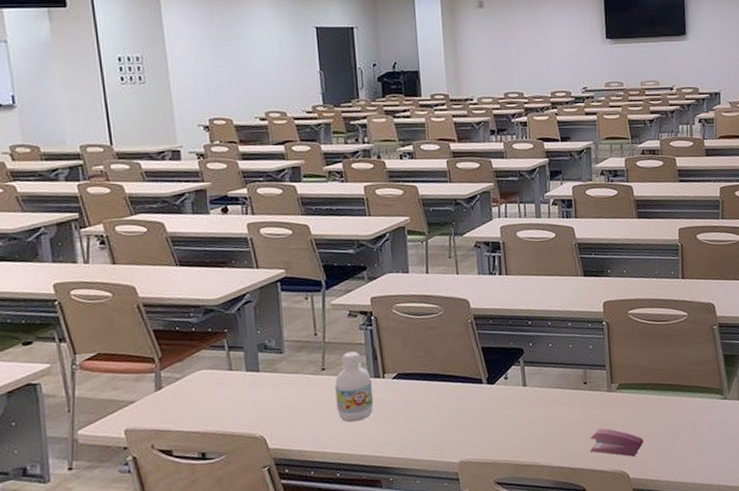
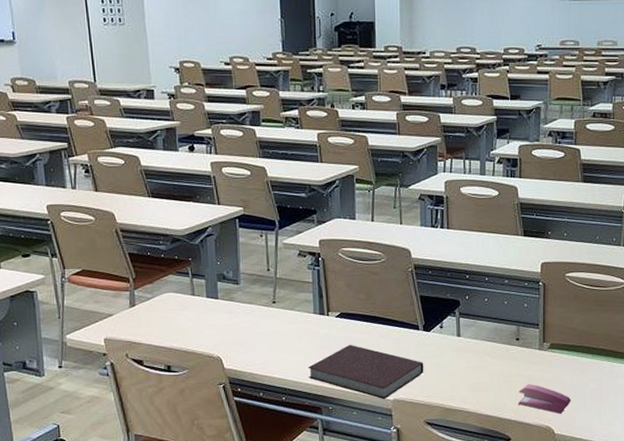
bottle: present [335,351,374,423] -> none [284,288,318,353]
notebook: none [364,406,491,463] -> present [308,344,424,399]

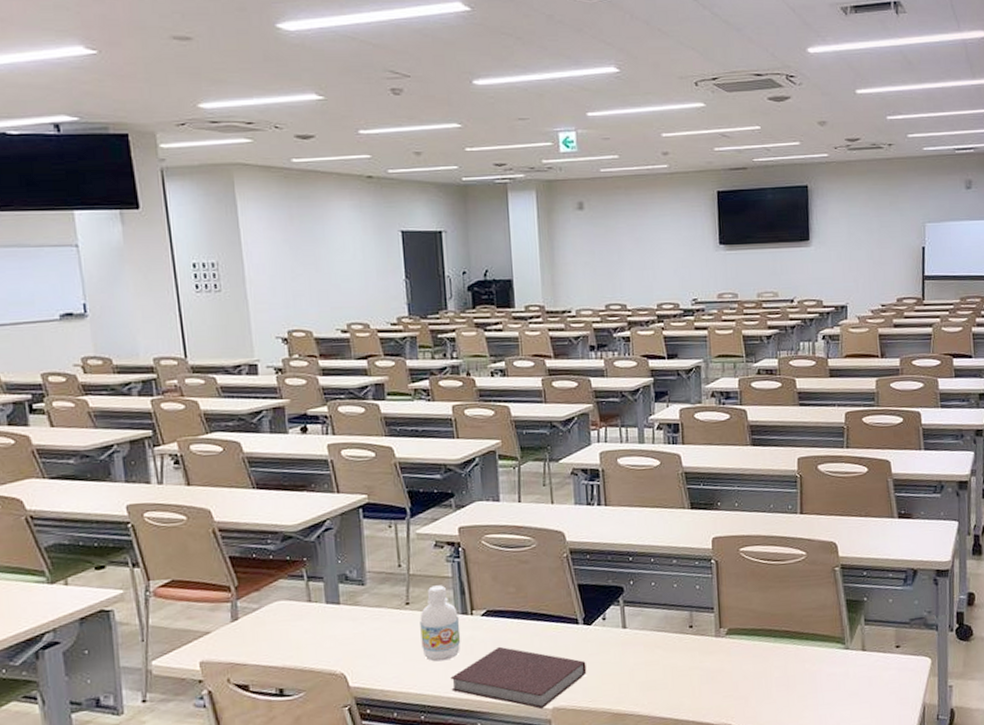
bottle: none [284,288,318,353] -> present [420,585,461,662]
stapler: present [517,383,571,414] -> none [695,676,755,709]

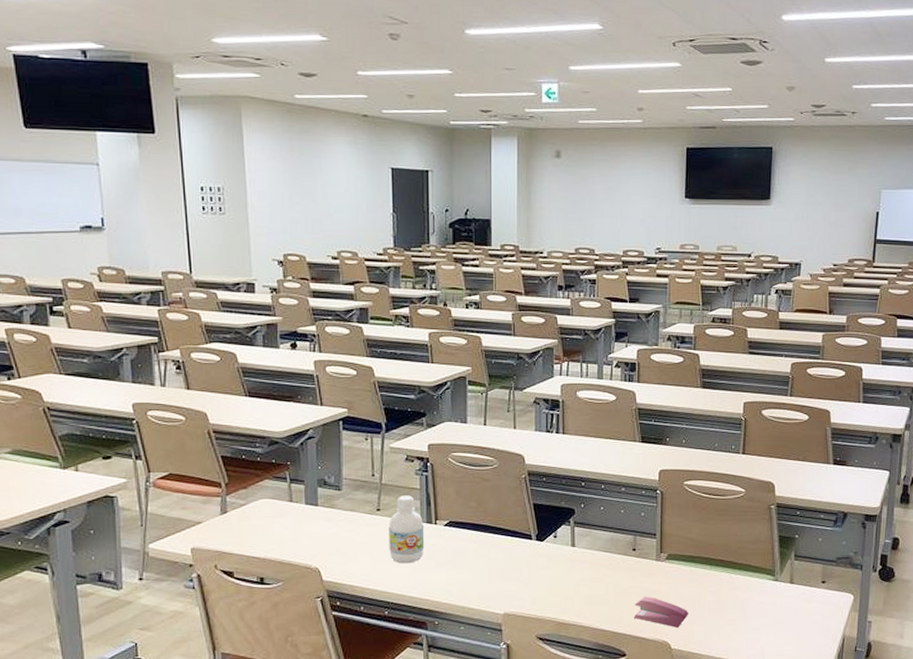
notebook: present [450,646,587,709] -> none [413,554,536,613]
stapler: none [695,676,755,709] -> present [633,596,688,628]

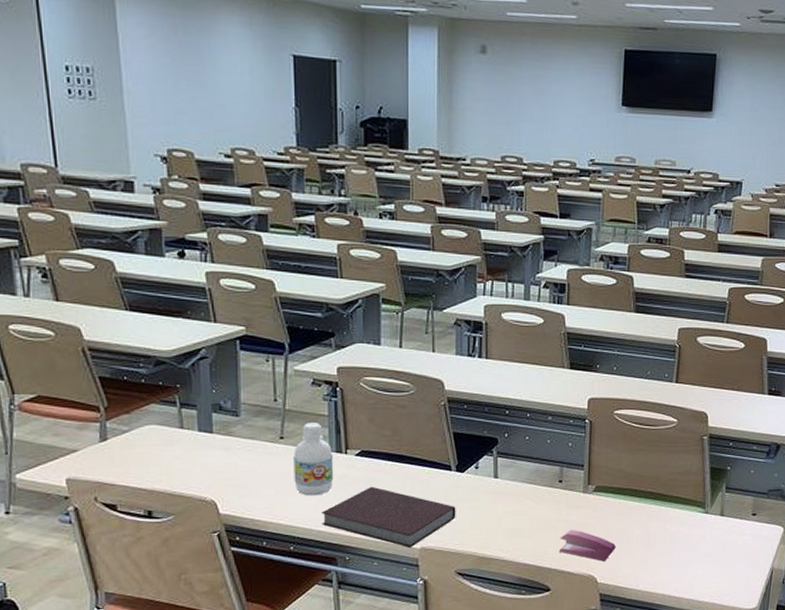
notebook: none [413,554,536,613] -> present [321,486,456,547]

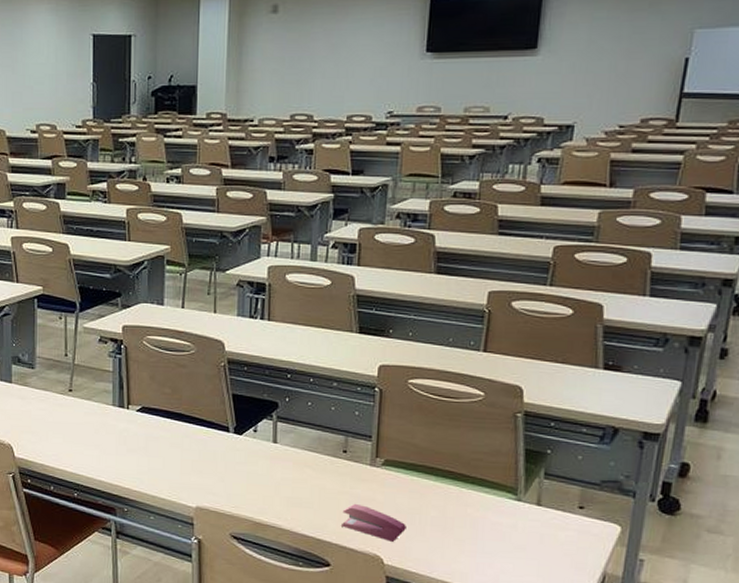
bottle: present [293,422,334,496] -> none [80,377,116,447]
notebook: present [321,486,456,547] -> none [103,442,233,505]

